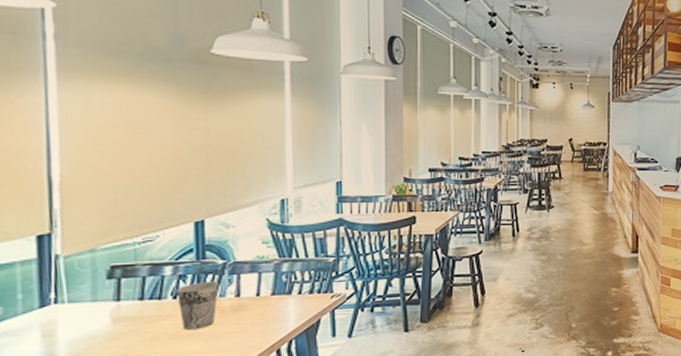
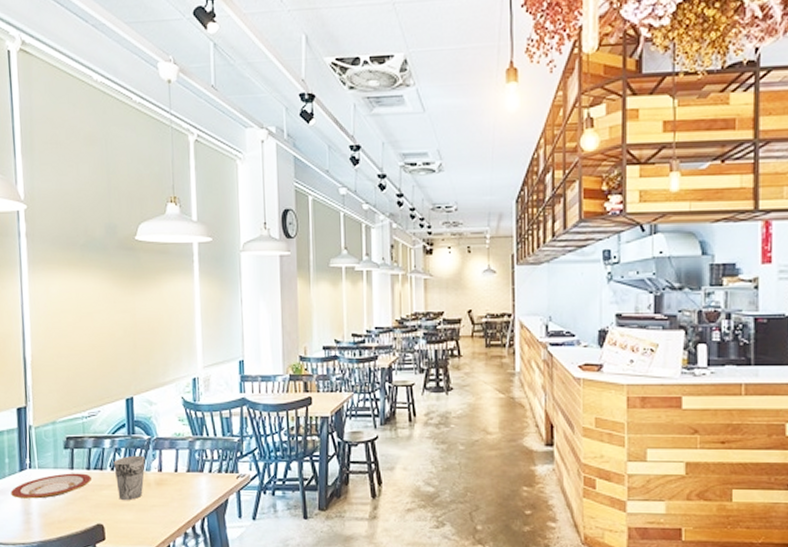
plate: none [25,304,145,339] -> present [11,473,91,499]

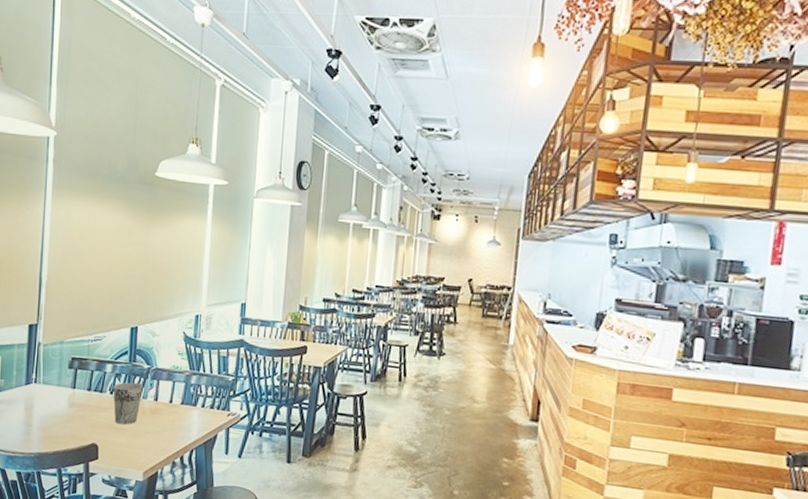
plate: present [11,473,91,499] -> none [15,391,91,414]

